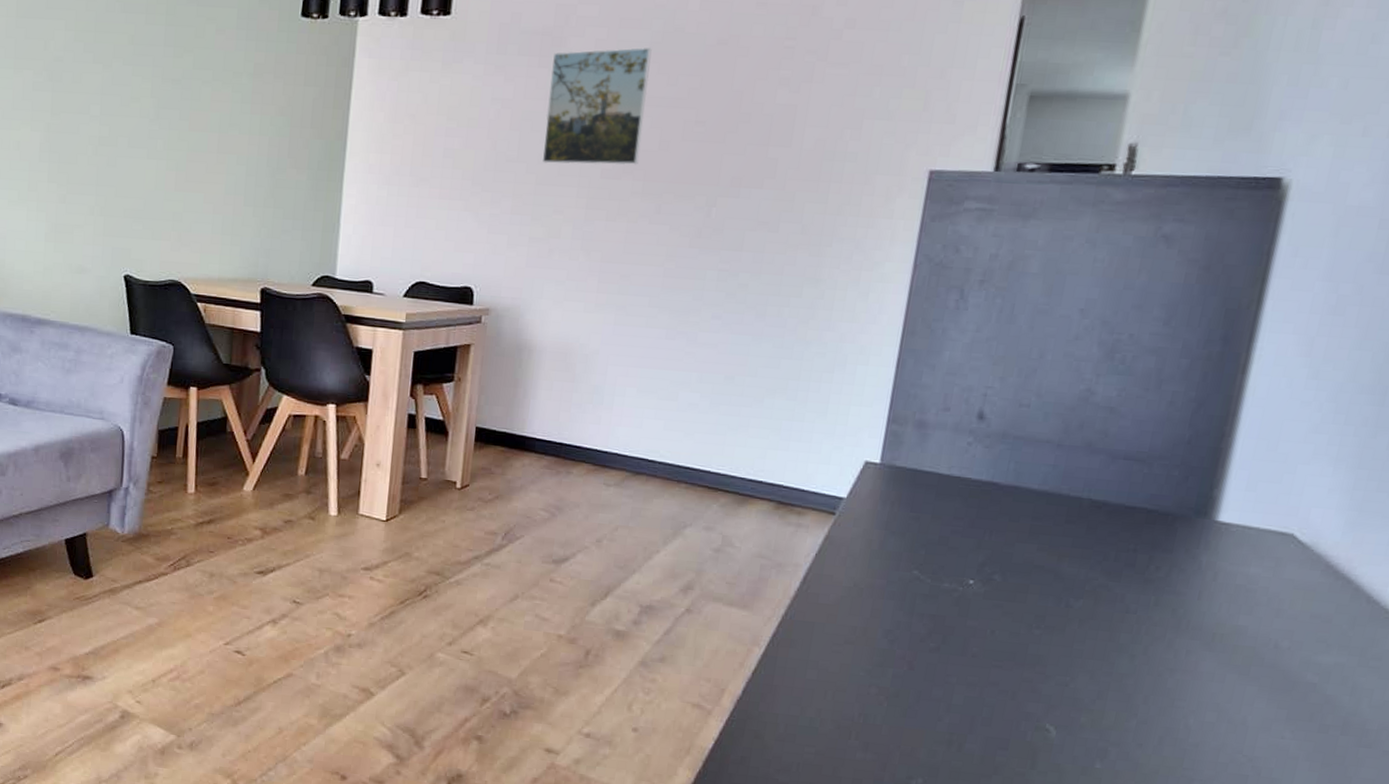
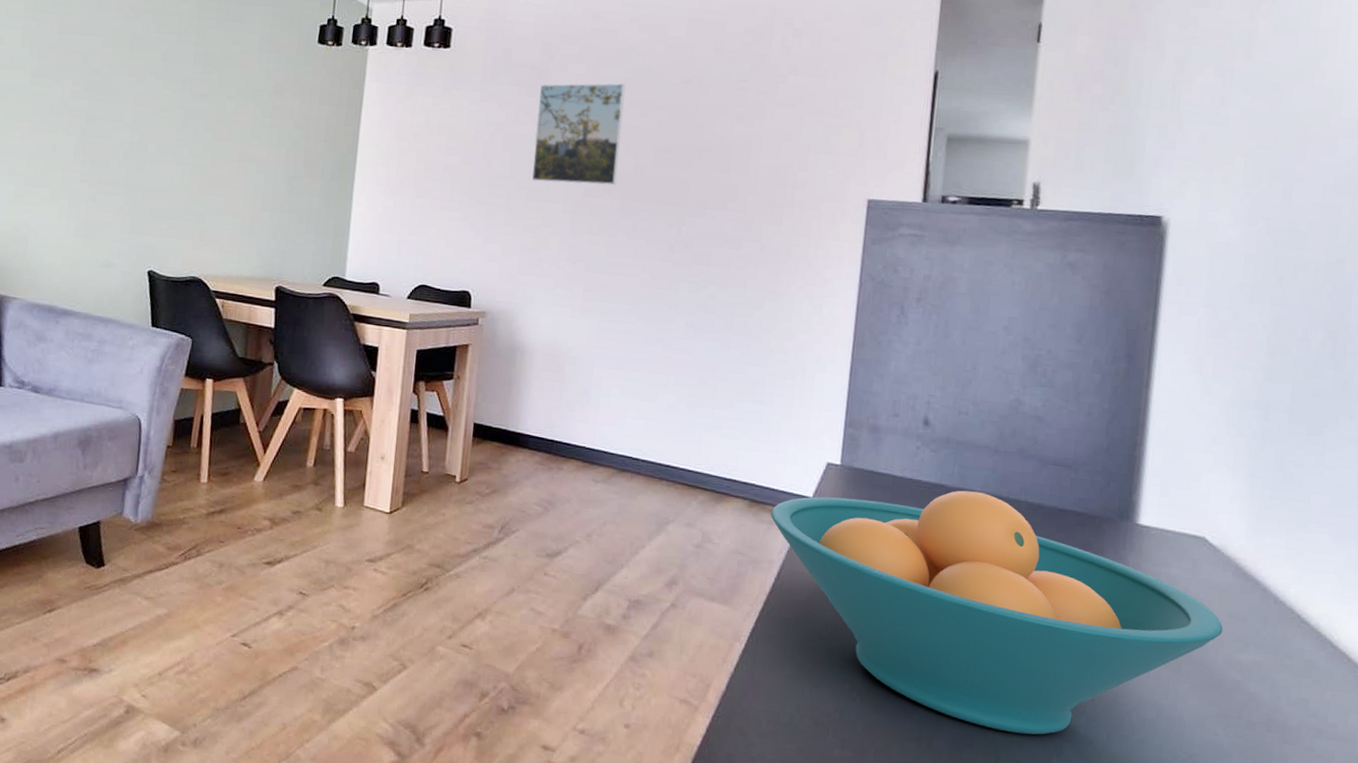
fruit bowl: none [798,488,1304,738] -> present [770,490,1223,735]

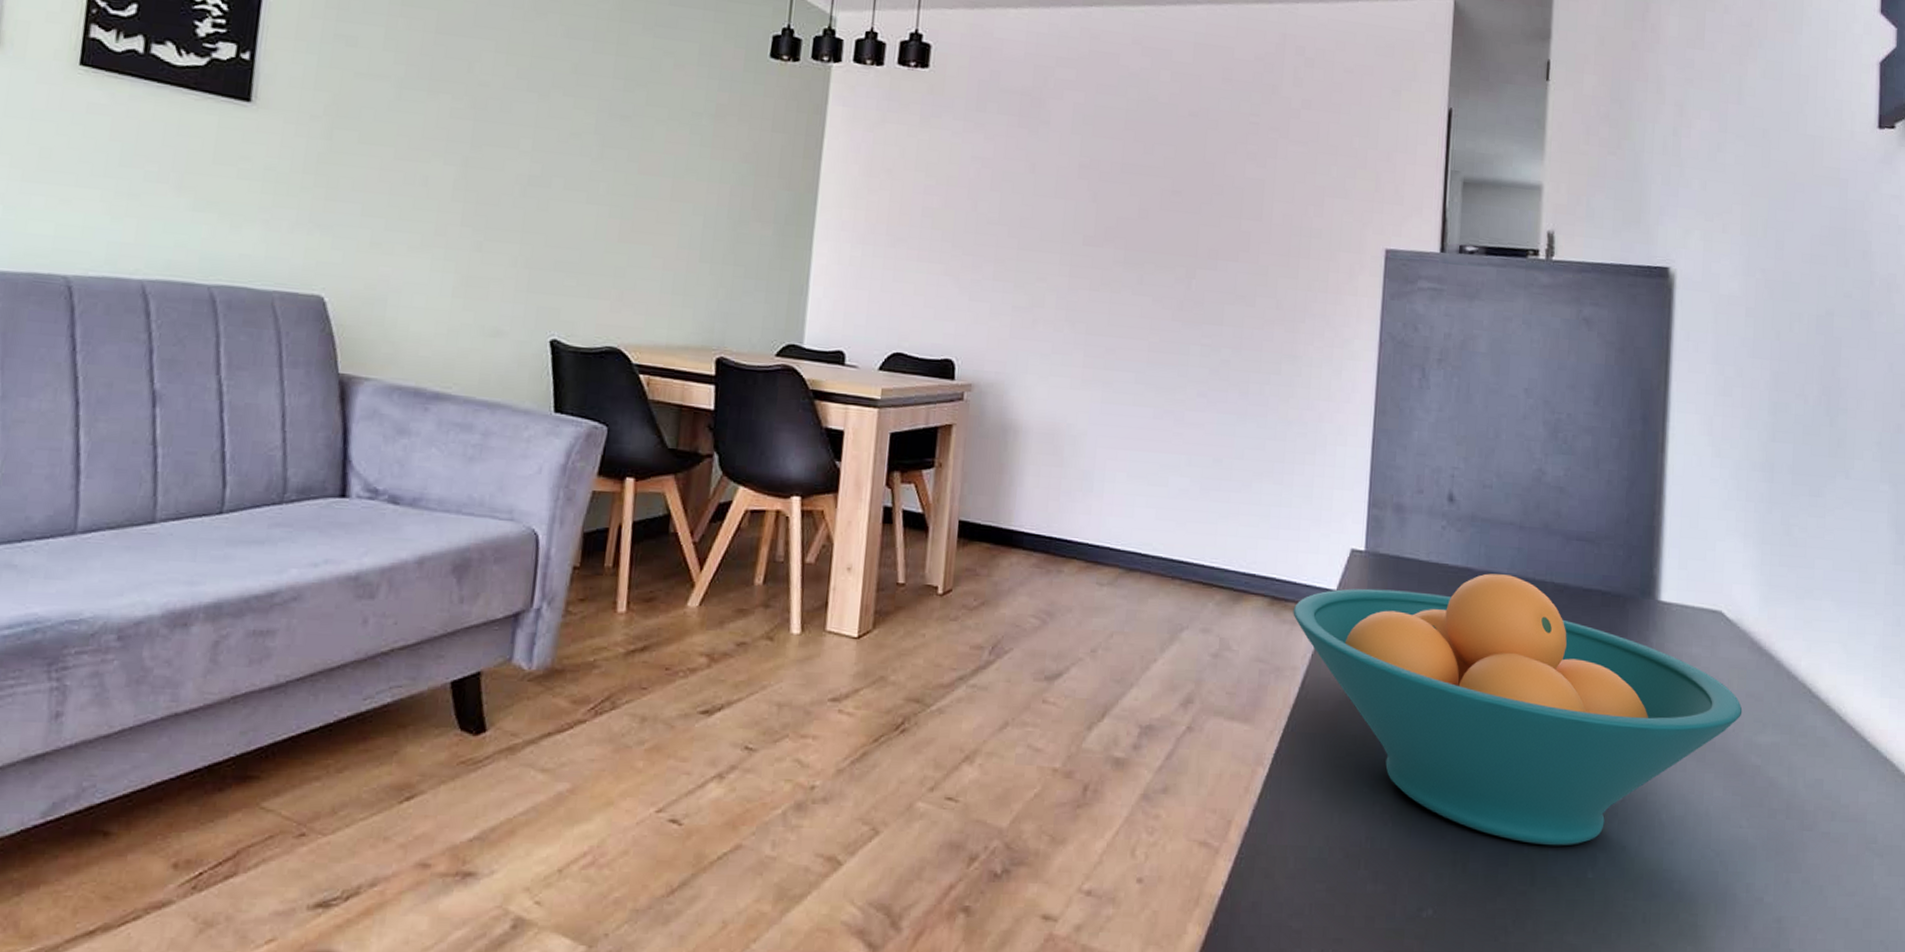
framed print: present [531,83,626,186] -> none [1023,113,1128,233]

